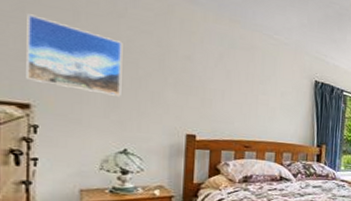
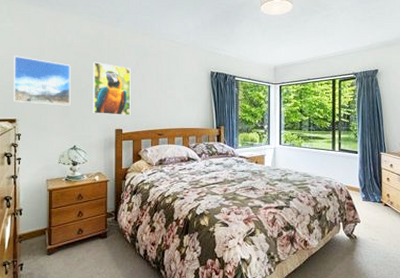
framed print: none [153,43,212,120] -> present [92,61,131,116]

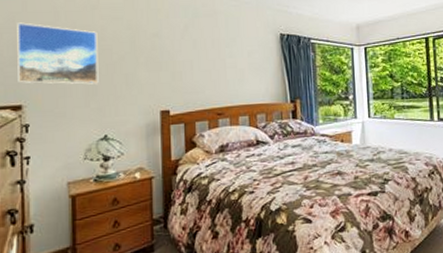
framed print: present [92,61,131,116] -> none [127,26,180,94]

